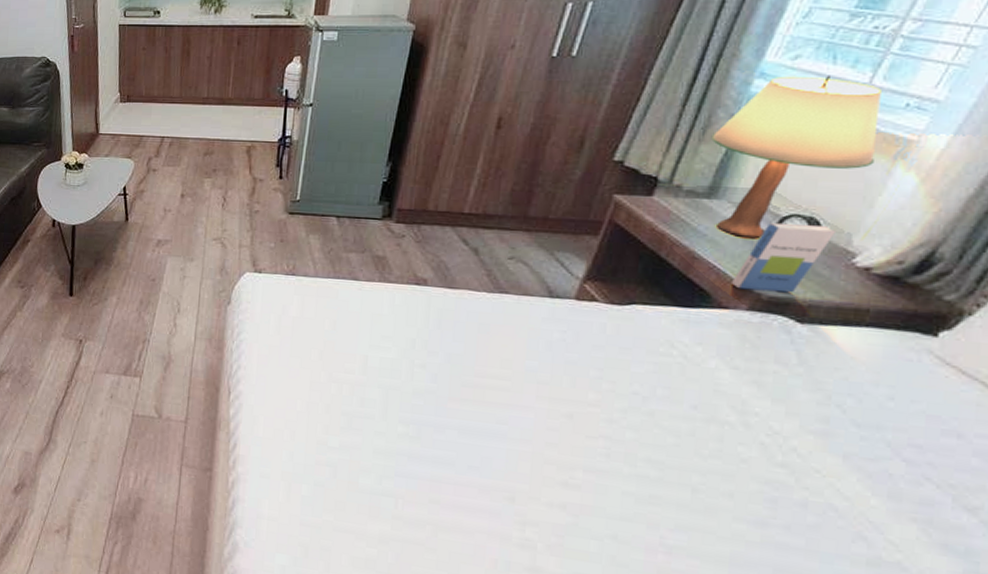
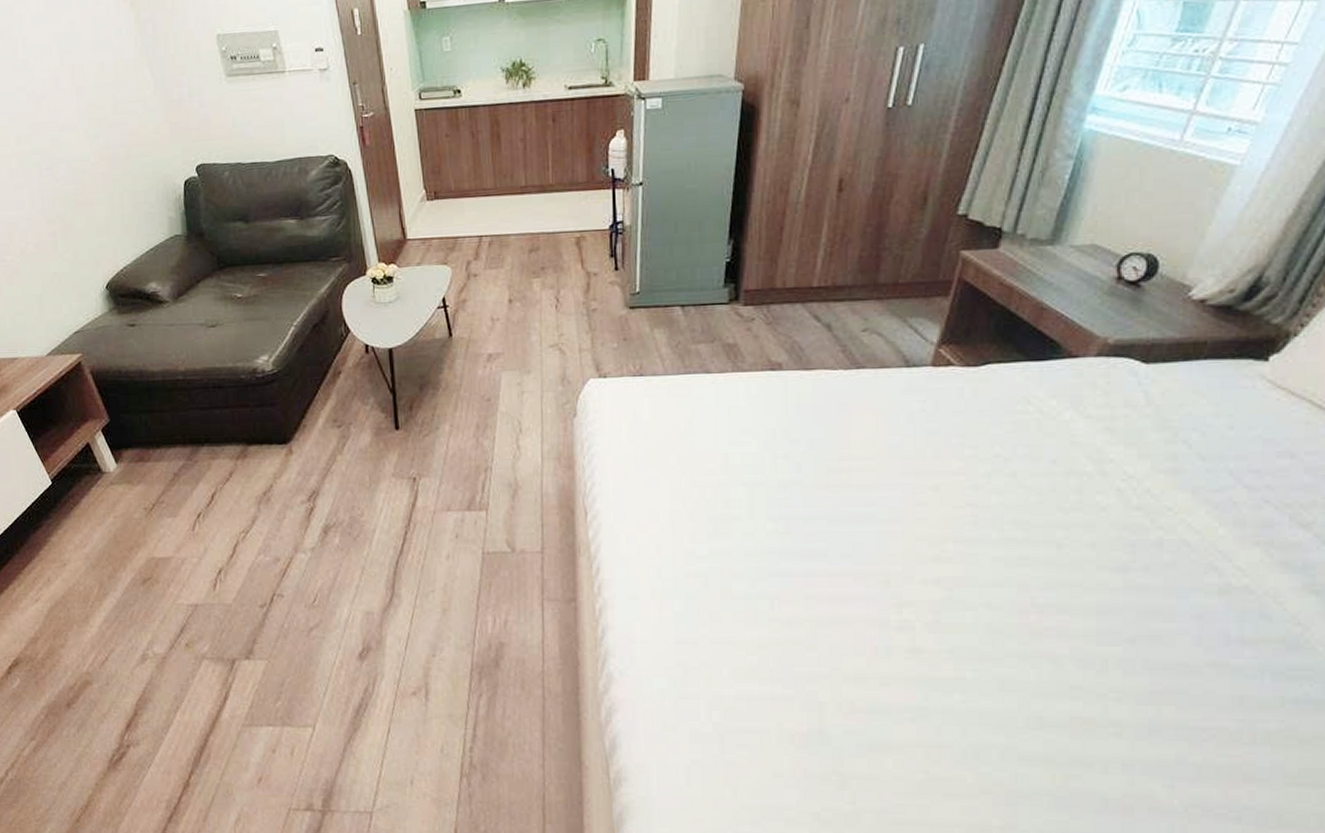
table lamp: present [711,75,883,238] -> none [1050,104,1206,282]
book: present [730,223,837,293] -> none [1078,262,1173,336]

